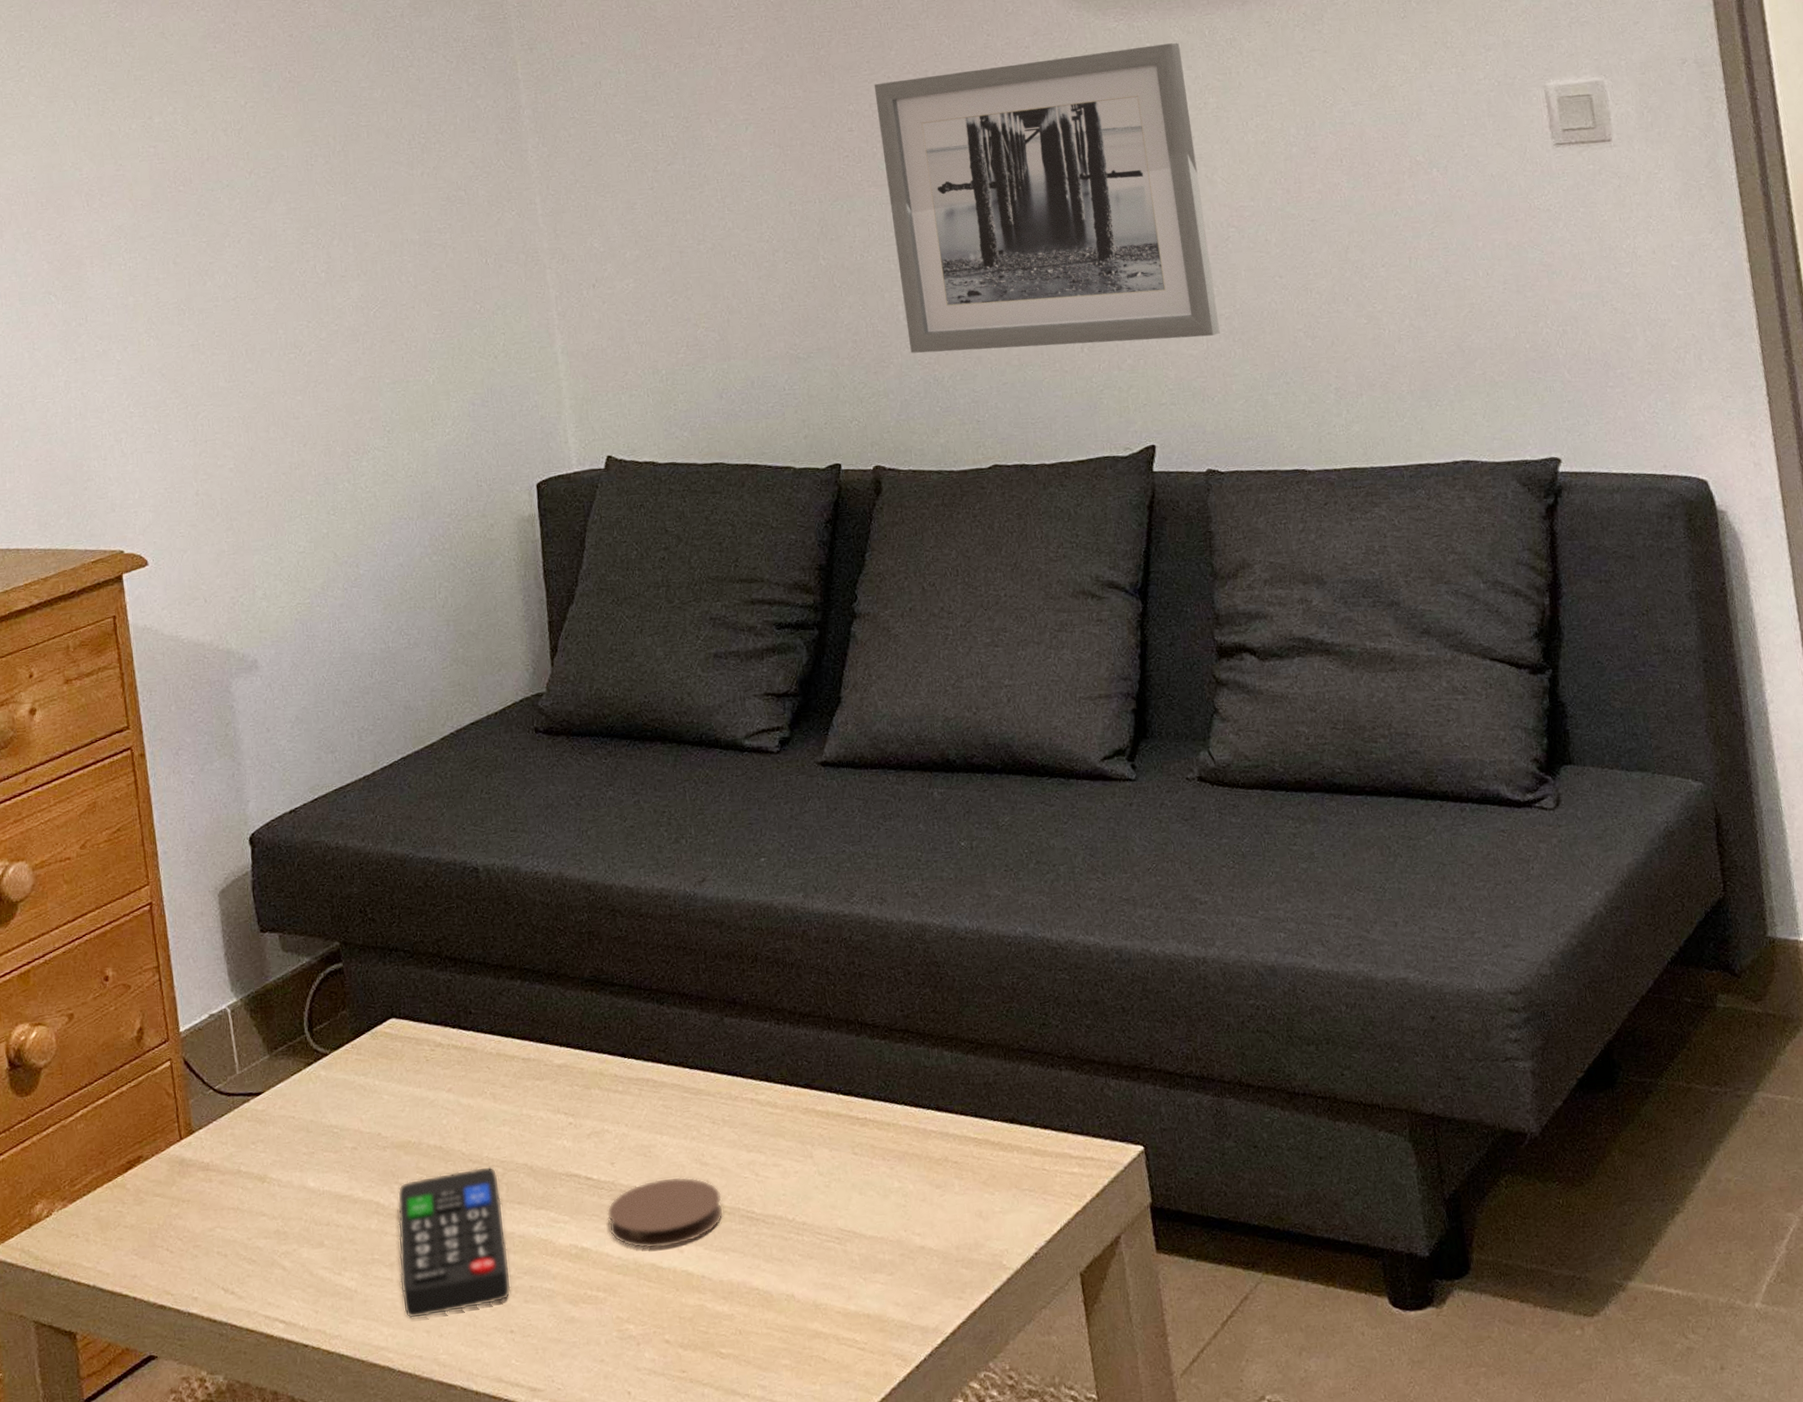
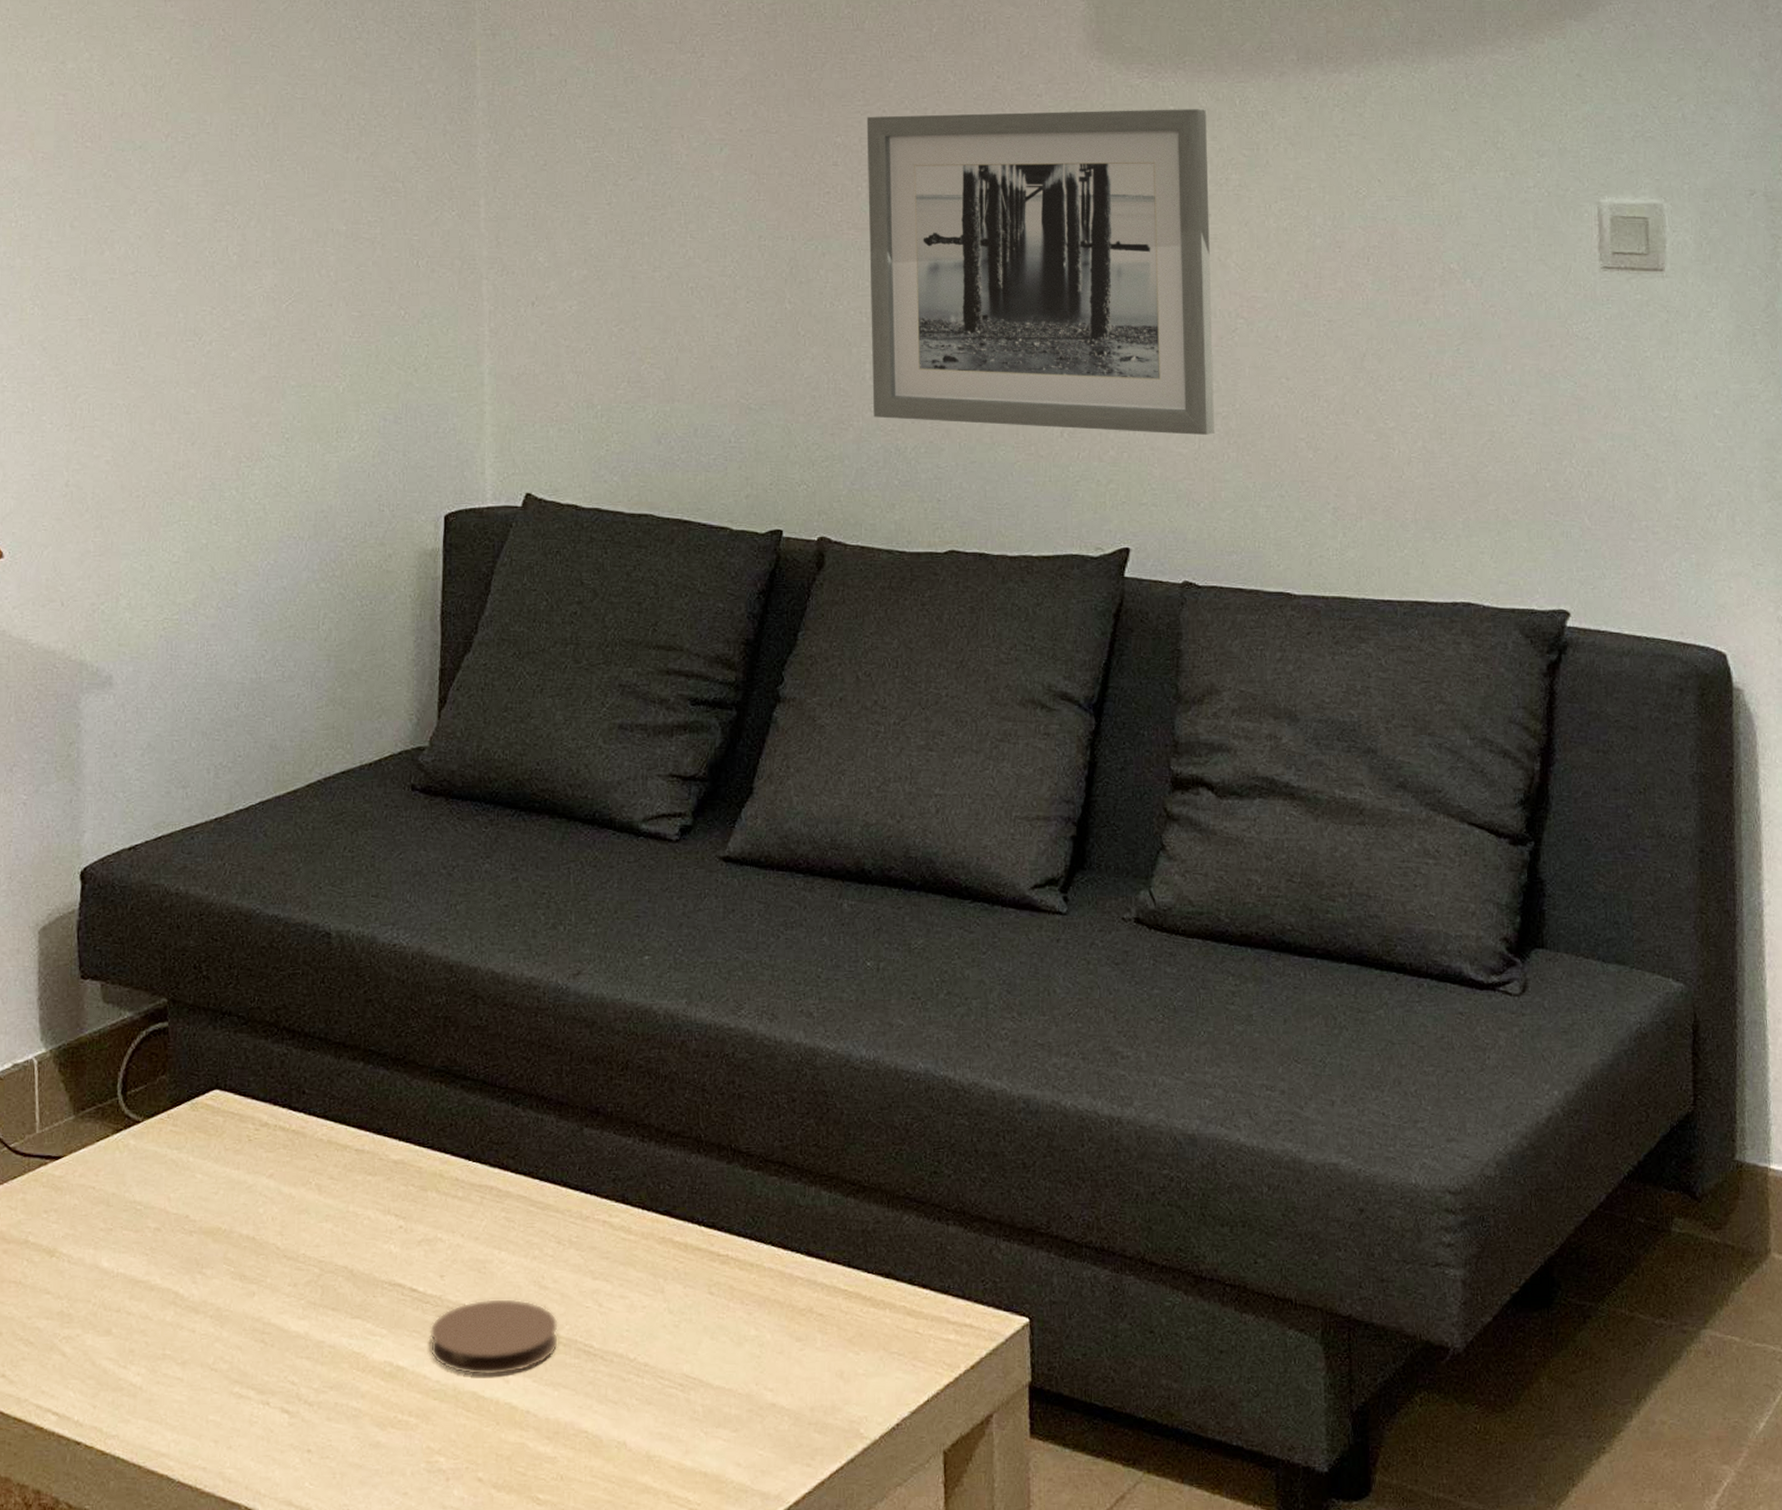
remote control: present [397,1166,511,1319] -> none [191,1265,315,1426]

